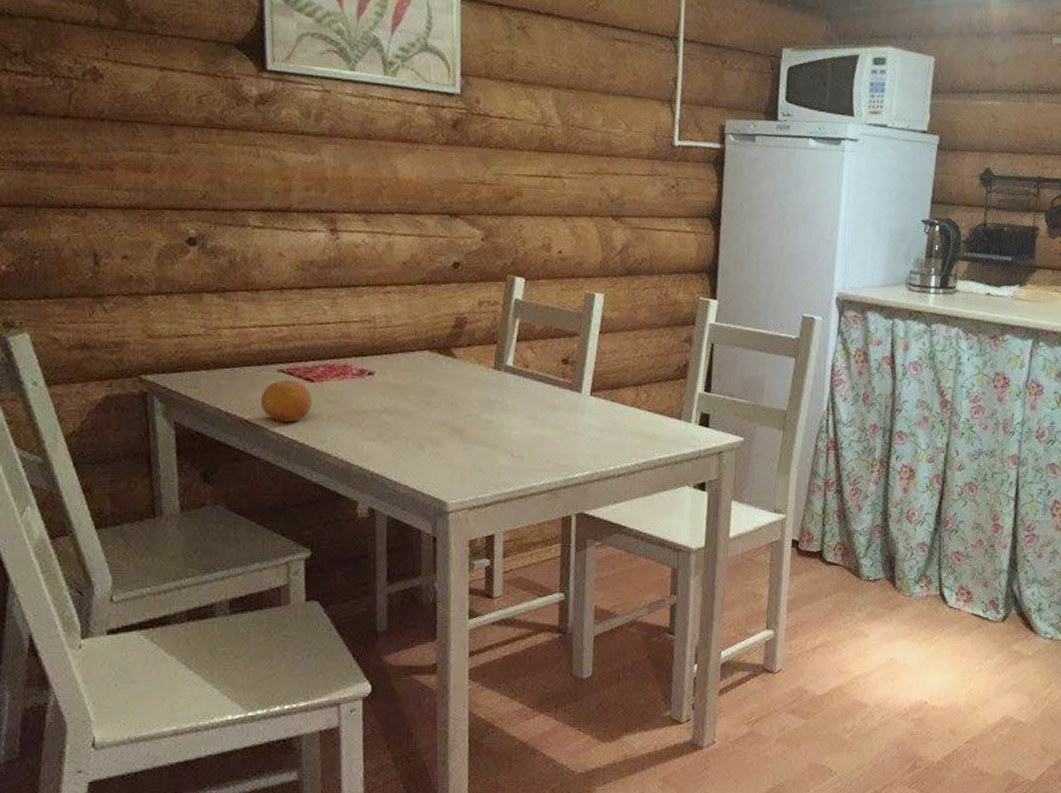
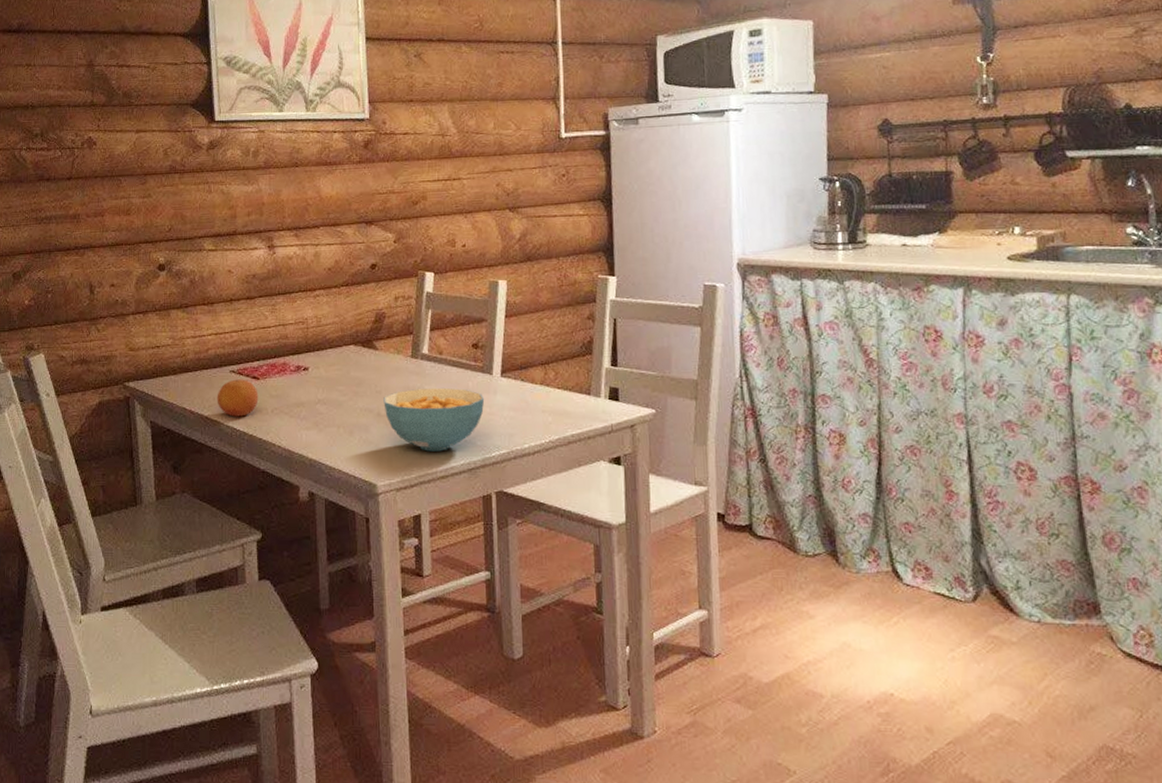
cereal bowl: none [459,402,571,470] -> present [383,387,485,452]

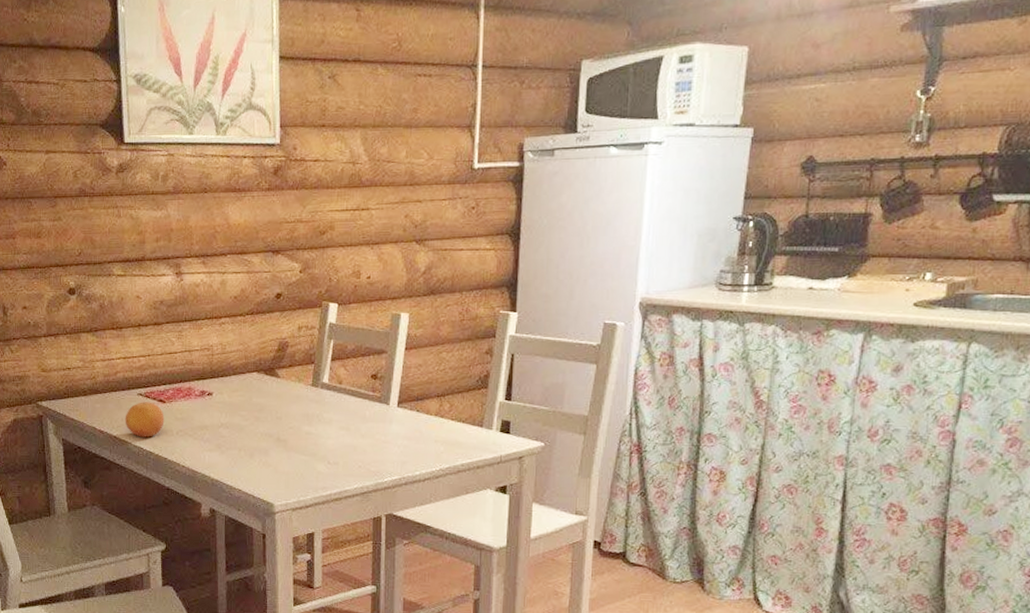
cereal bowl: present [383,387,485,452] -> none [283,415,381,476]

